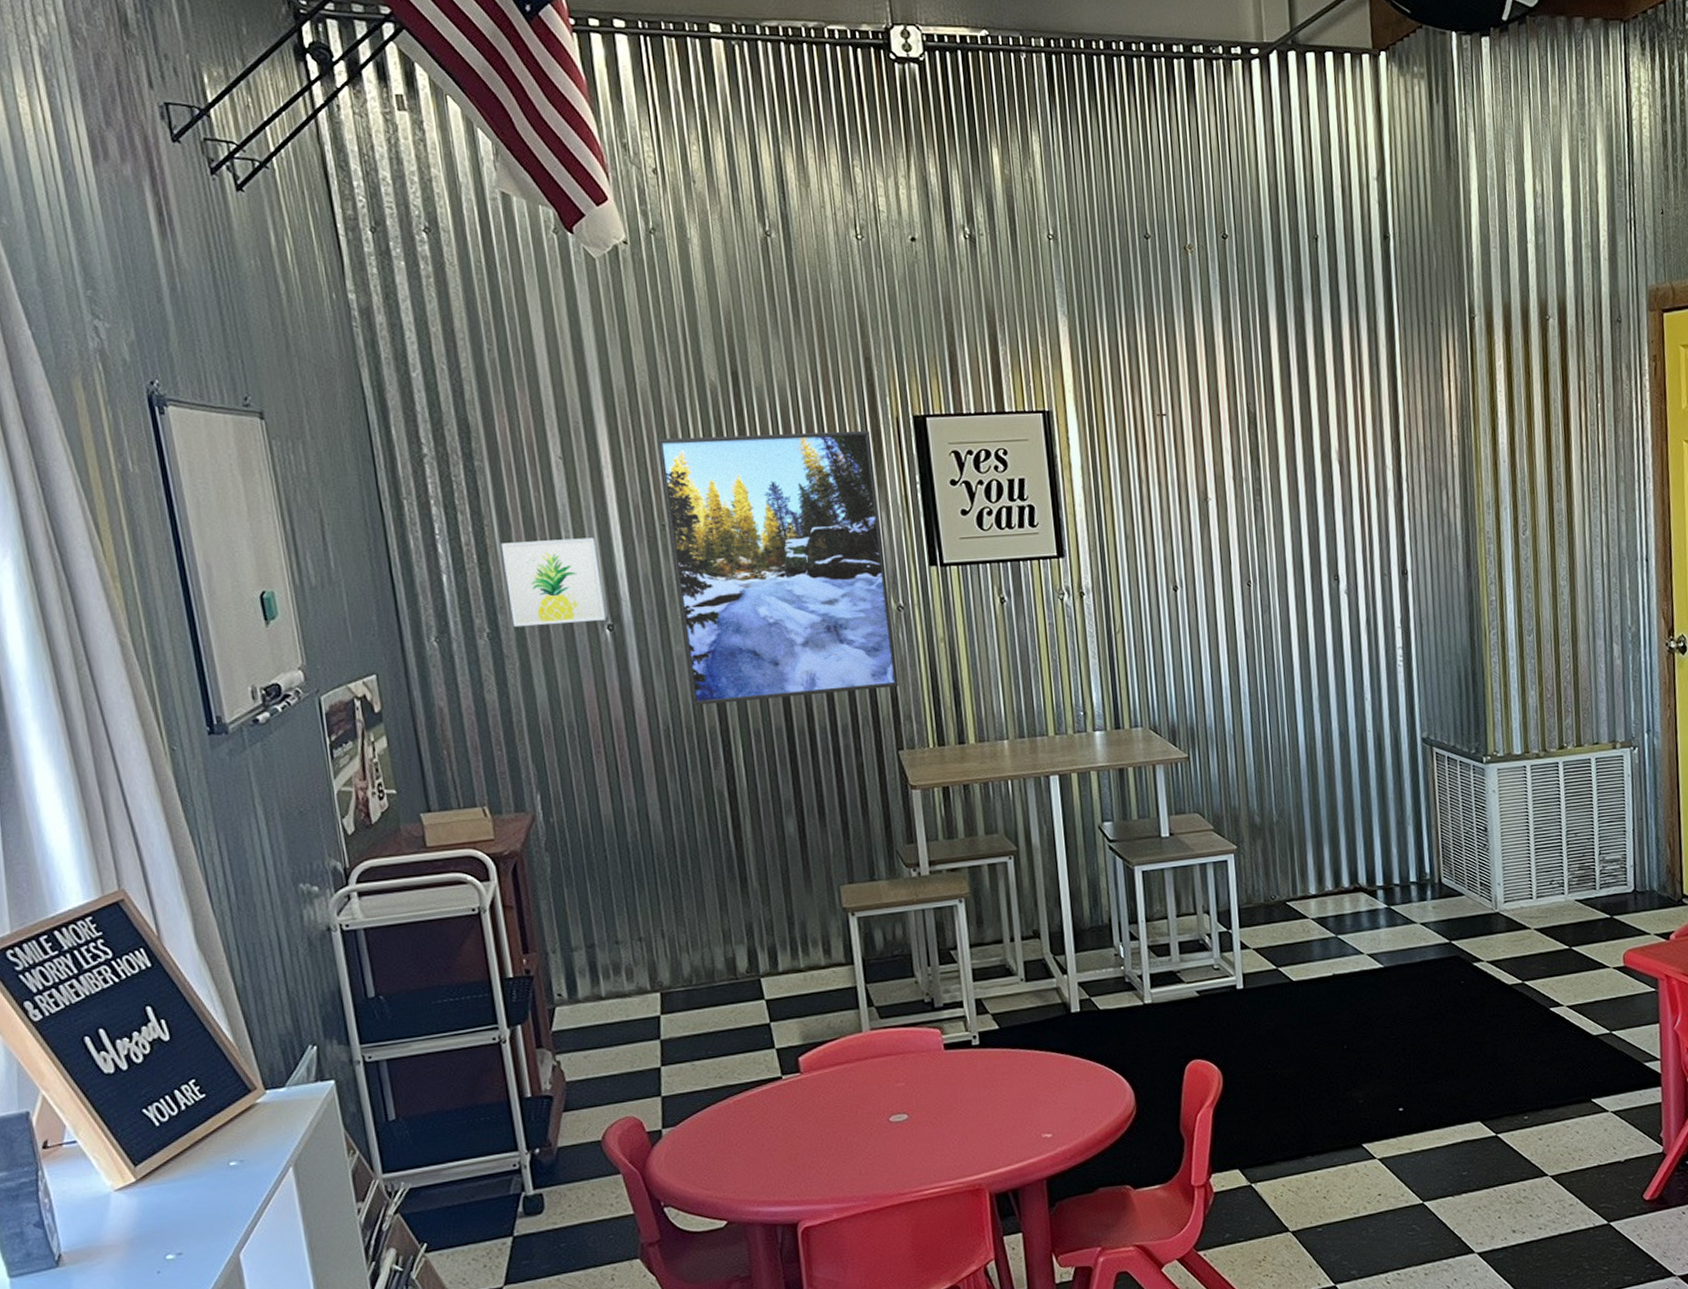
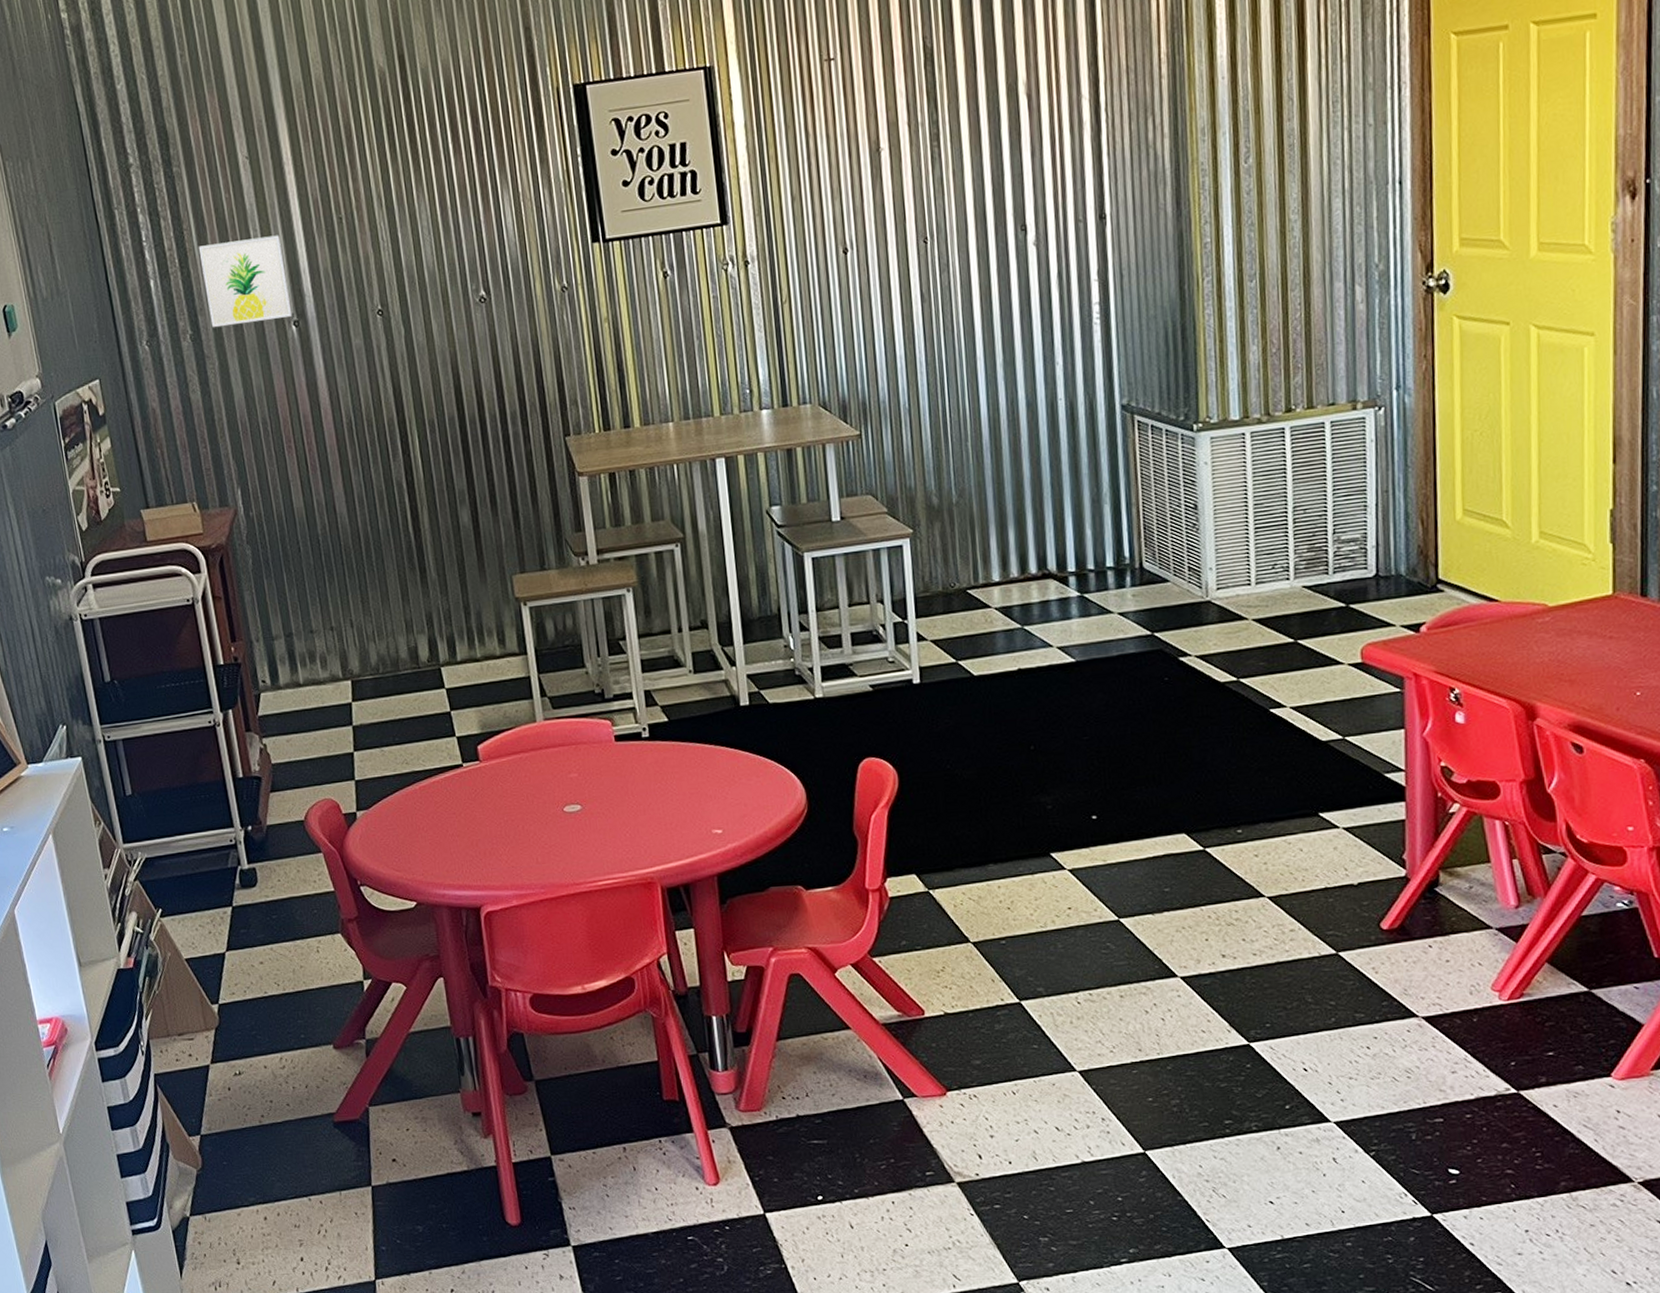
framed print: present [656,430,899,706] -> none [332,104,564,398]

